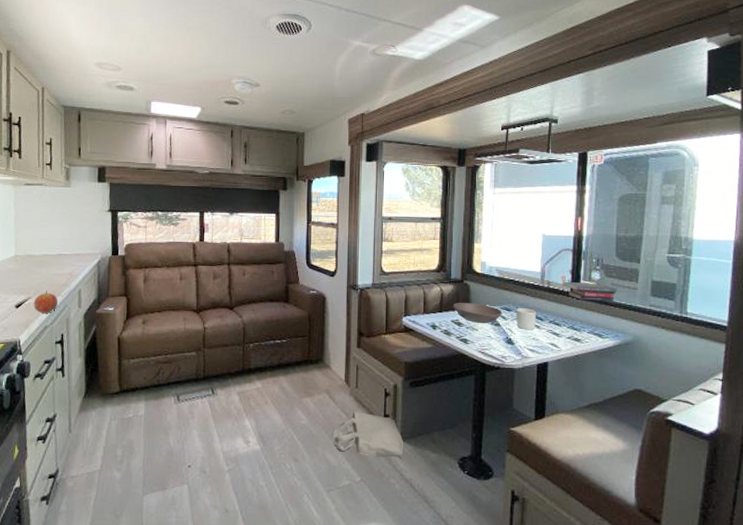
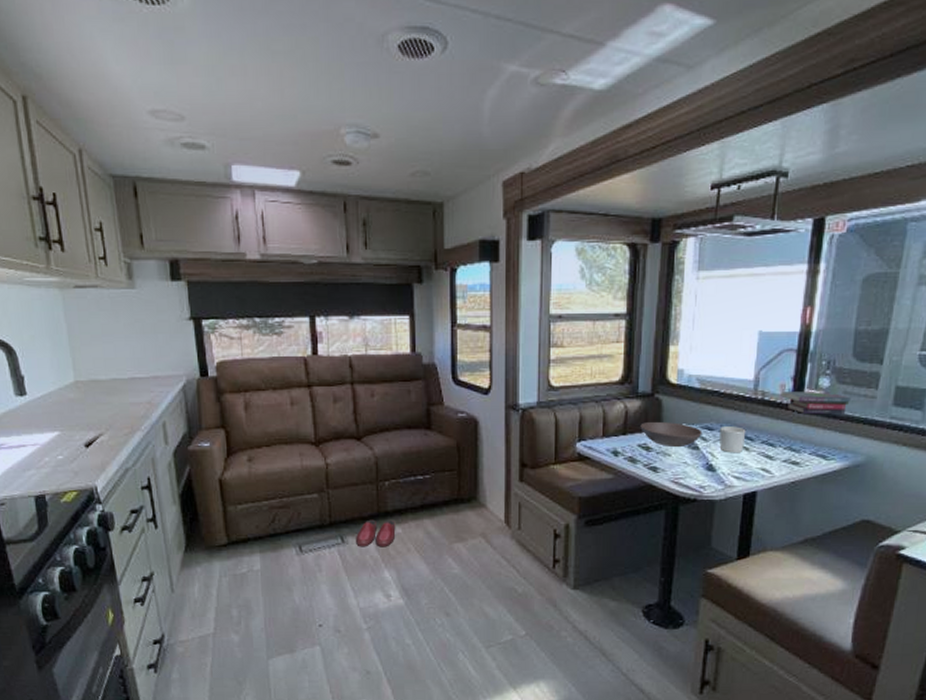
fruit: present [33,291,59,313] -> none [107,425,139,452]
slippers: none [224,375,257,399] -> present [356,519,396,547]
tote bag: present [333,412,404,460] -> none [492,557,578,611]

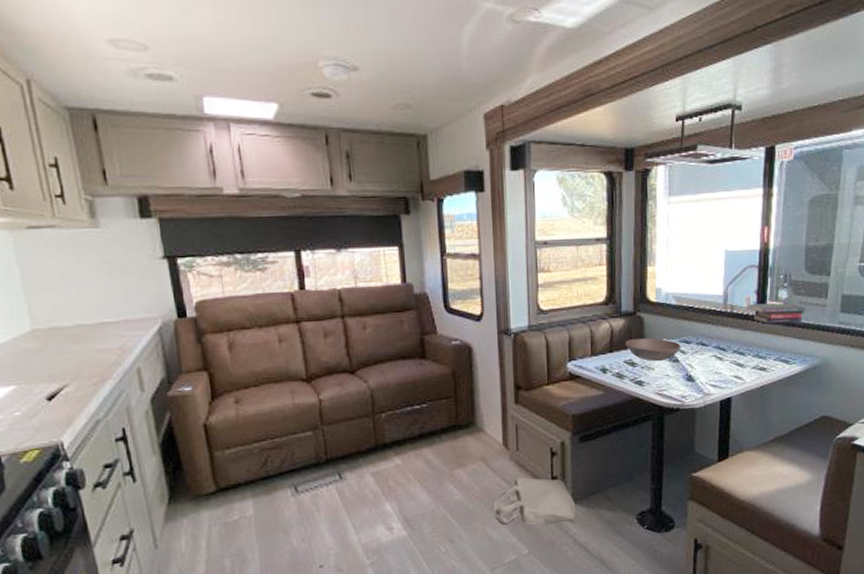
slippers: present [356,519,396,547] -> none [354,451,395,482]
tote bag: none [492,557,578,611] -> present [493,477,576,525]
mug: present [719,426,746,453] -> none [696,338,719,364]

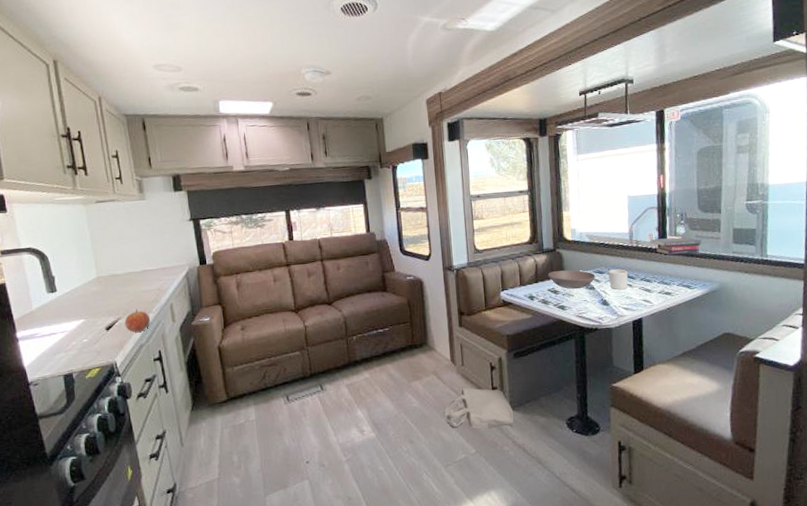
fruit: none [73,374,111,404] -> present [124,309,151,332]
mug: none [696,338,719,364] -> present [608,269,629,290]

